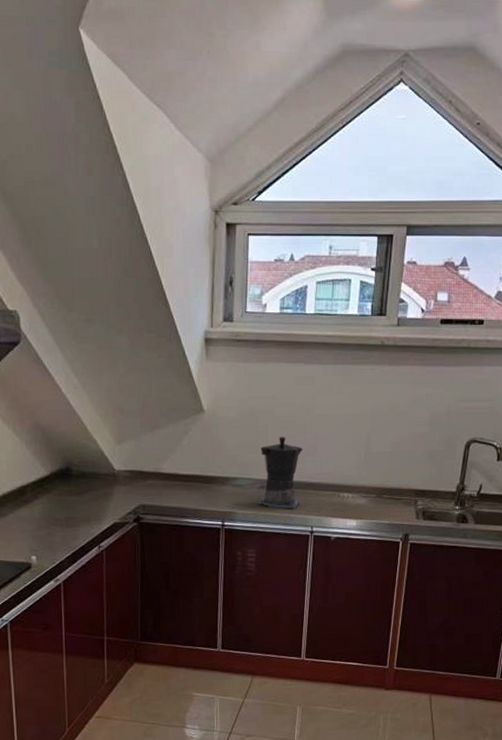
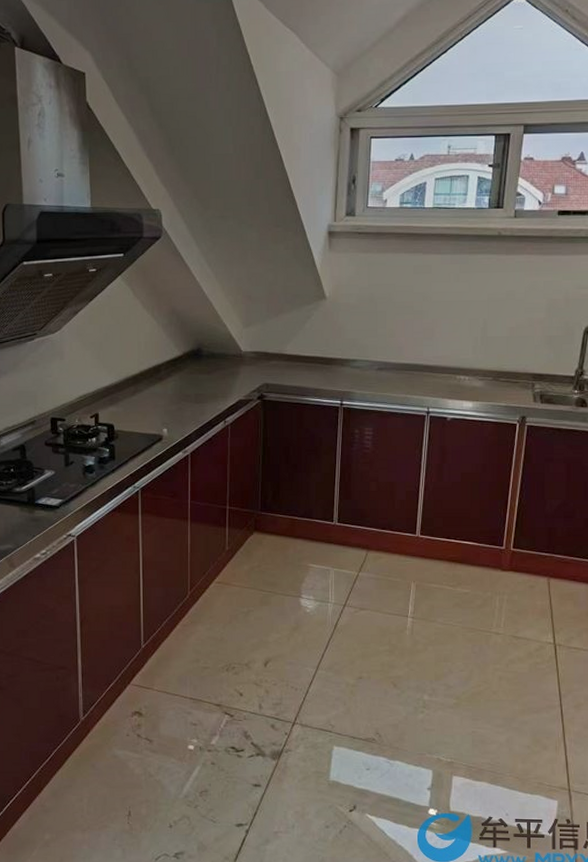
coffee maker: present [258,437,303,510] -> none [375,322,421,391]

